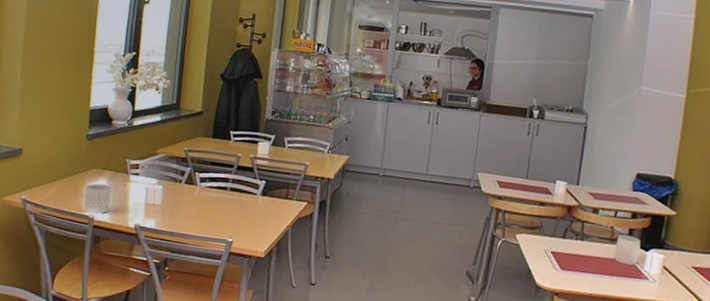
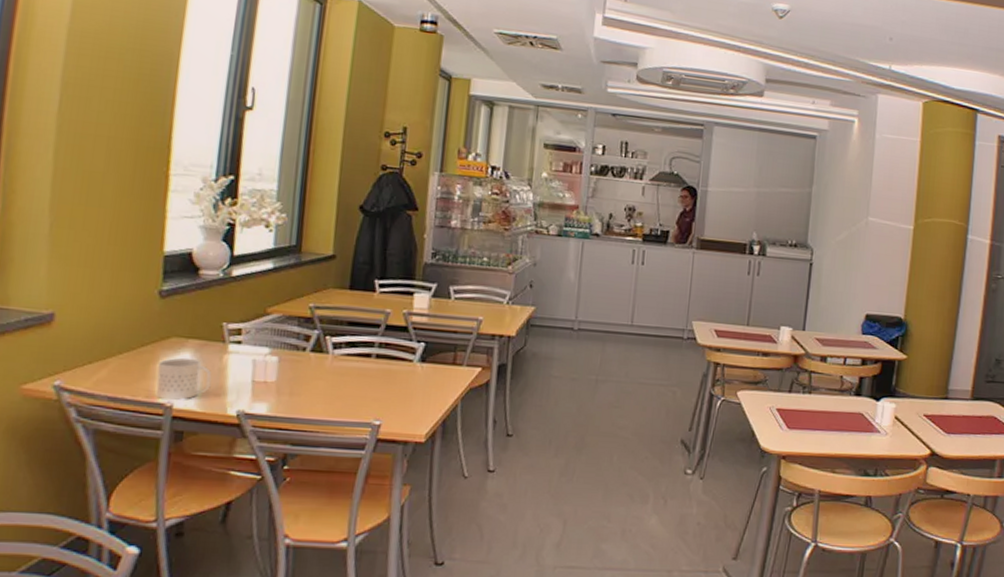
microwave: present [440,87,482,110] -> none [646,219,694,247]
mug: present [614,235,641,266] -> none [844,384,872,419]

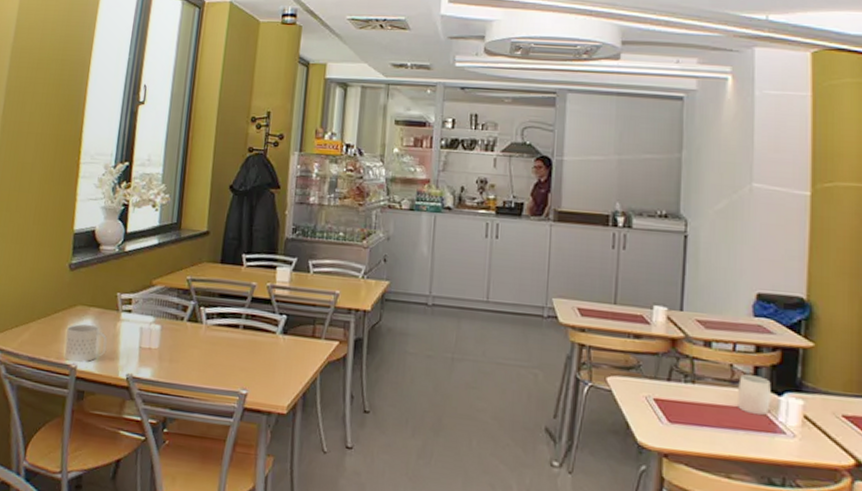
mug: none [844,384,872,419] -> present [738,374,771,416]

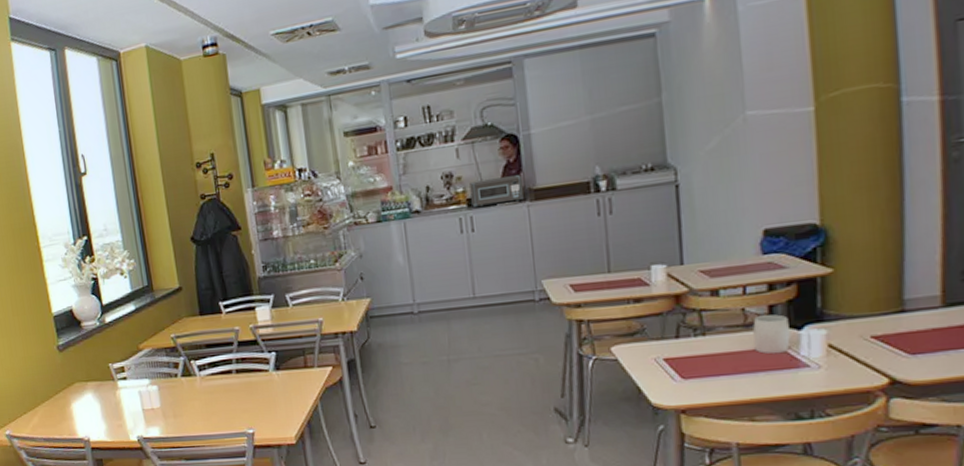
mug: present [64,324,108,363] -> none [70,397,113,436]
microwave: none [500,191,550,219] -> present [469,175,525,208]

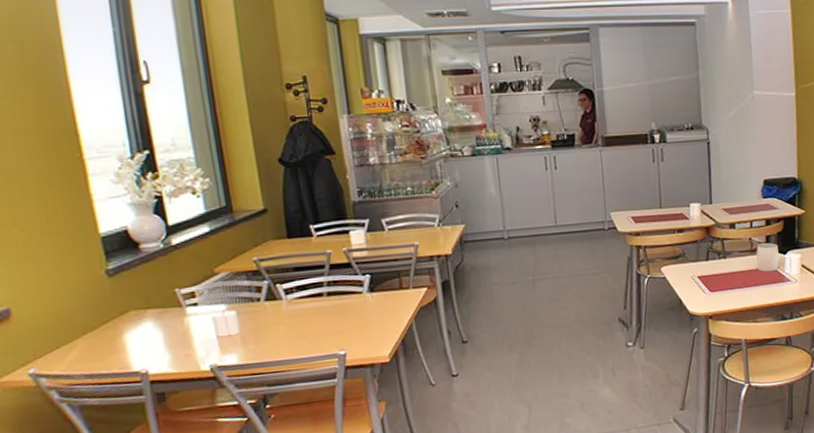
microwave: present [469,175,525,208] -> none [554,124,598,149]

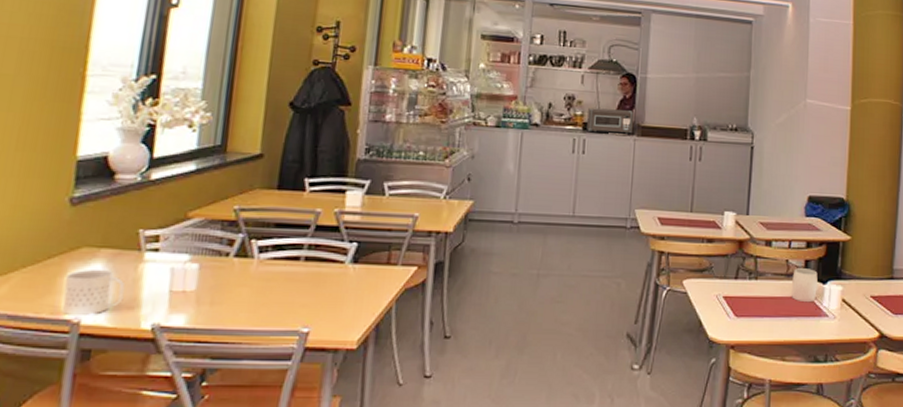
mug: none [123,326,179,369] -> present [62,269,126,317]
microwave: none [554,124,598,149] -> present [587,108,635,134]

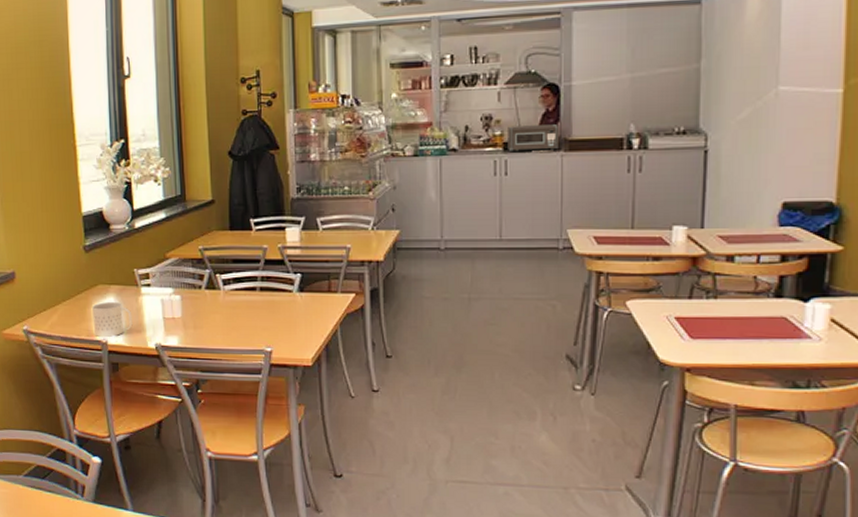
mug: present [792,268,818,303] -> none [762,285,797,323]

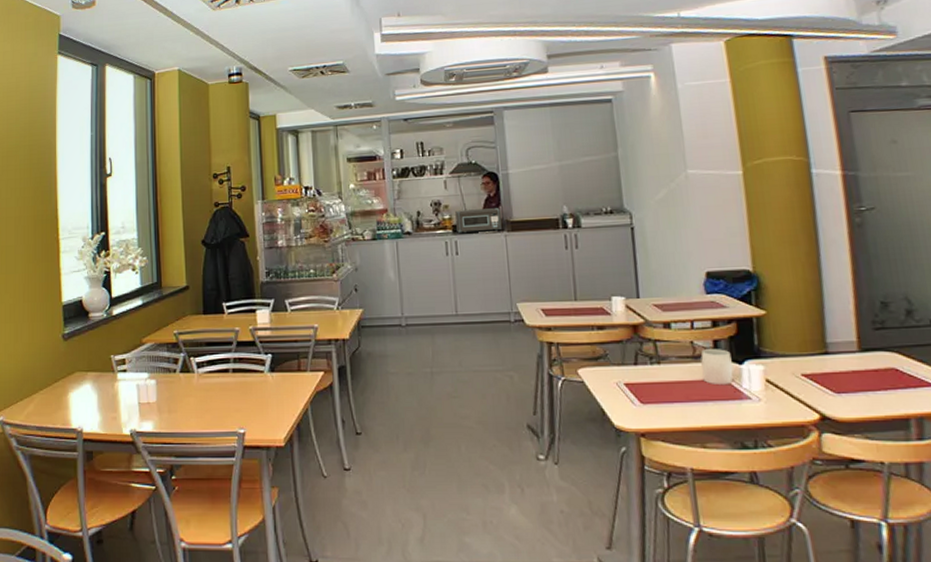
mug: present [91,301,133,338] -> none [68,388,108,426]
mug: none [762,285,797,323] -> present [700,349,733,386]

